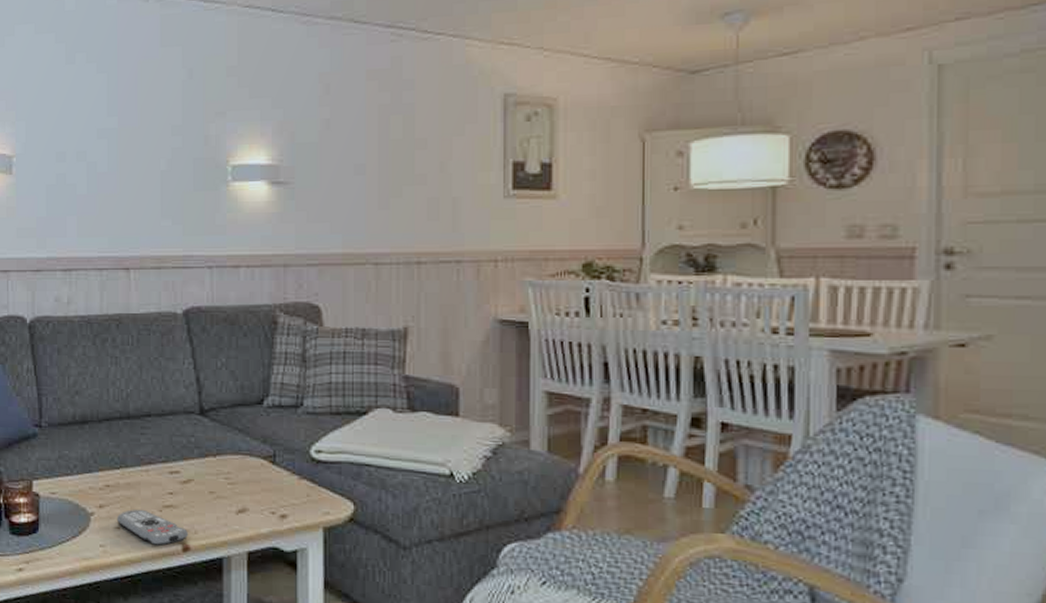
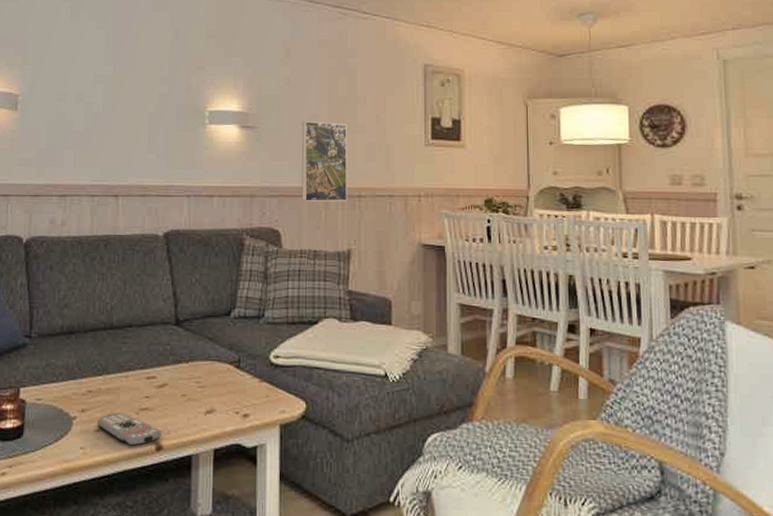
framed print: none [345,172,404,270] -> present [301,121,348,202]

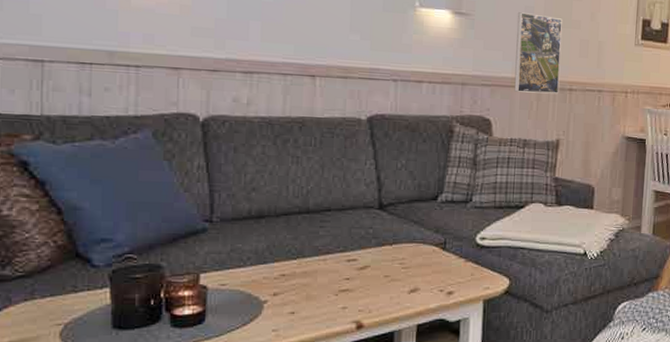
remote control: present [96,412,162,447] -> none [291,294,363,327]

